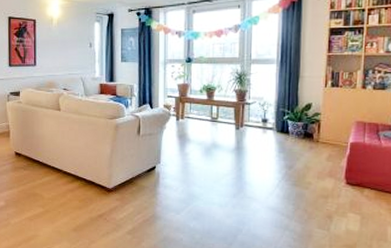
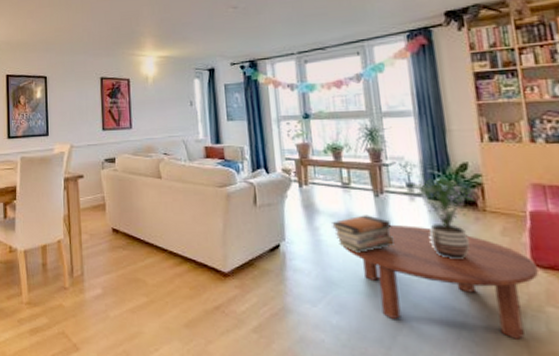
book stack: none [199,144,247,173] -> present [332,215,396,253]
coffee table: none [204,152,348,236] -> present [340,225,538,340]
potted plant: none [260,115,315,179] -> present [405,178,478,260]

